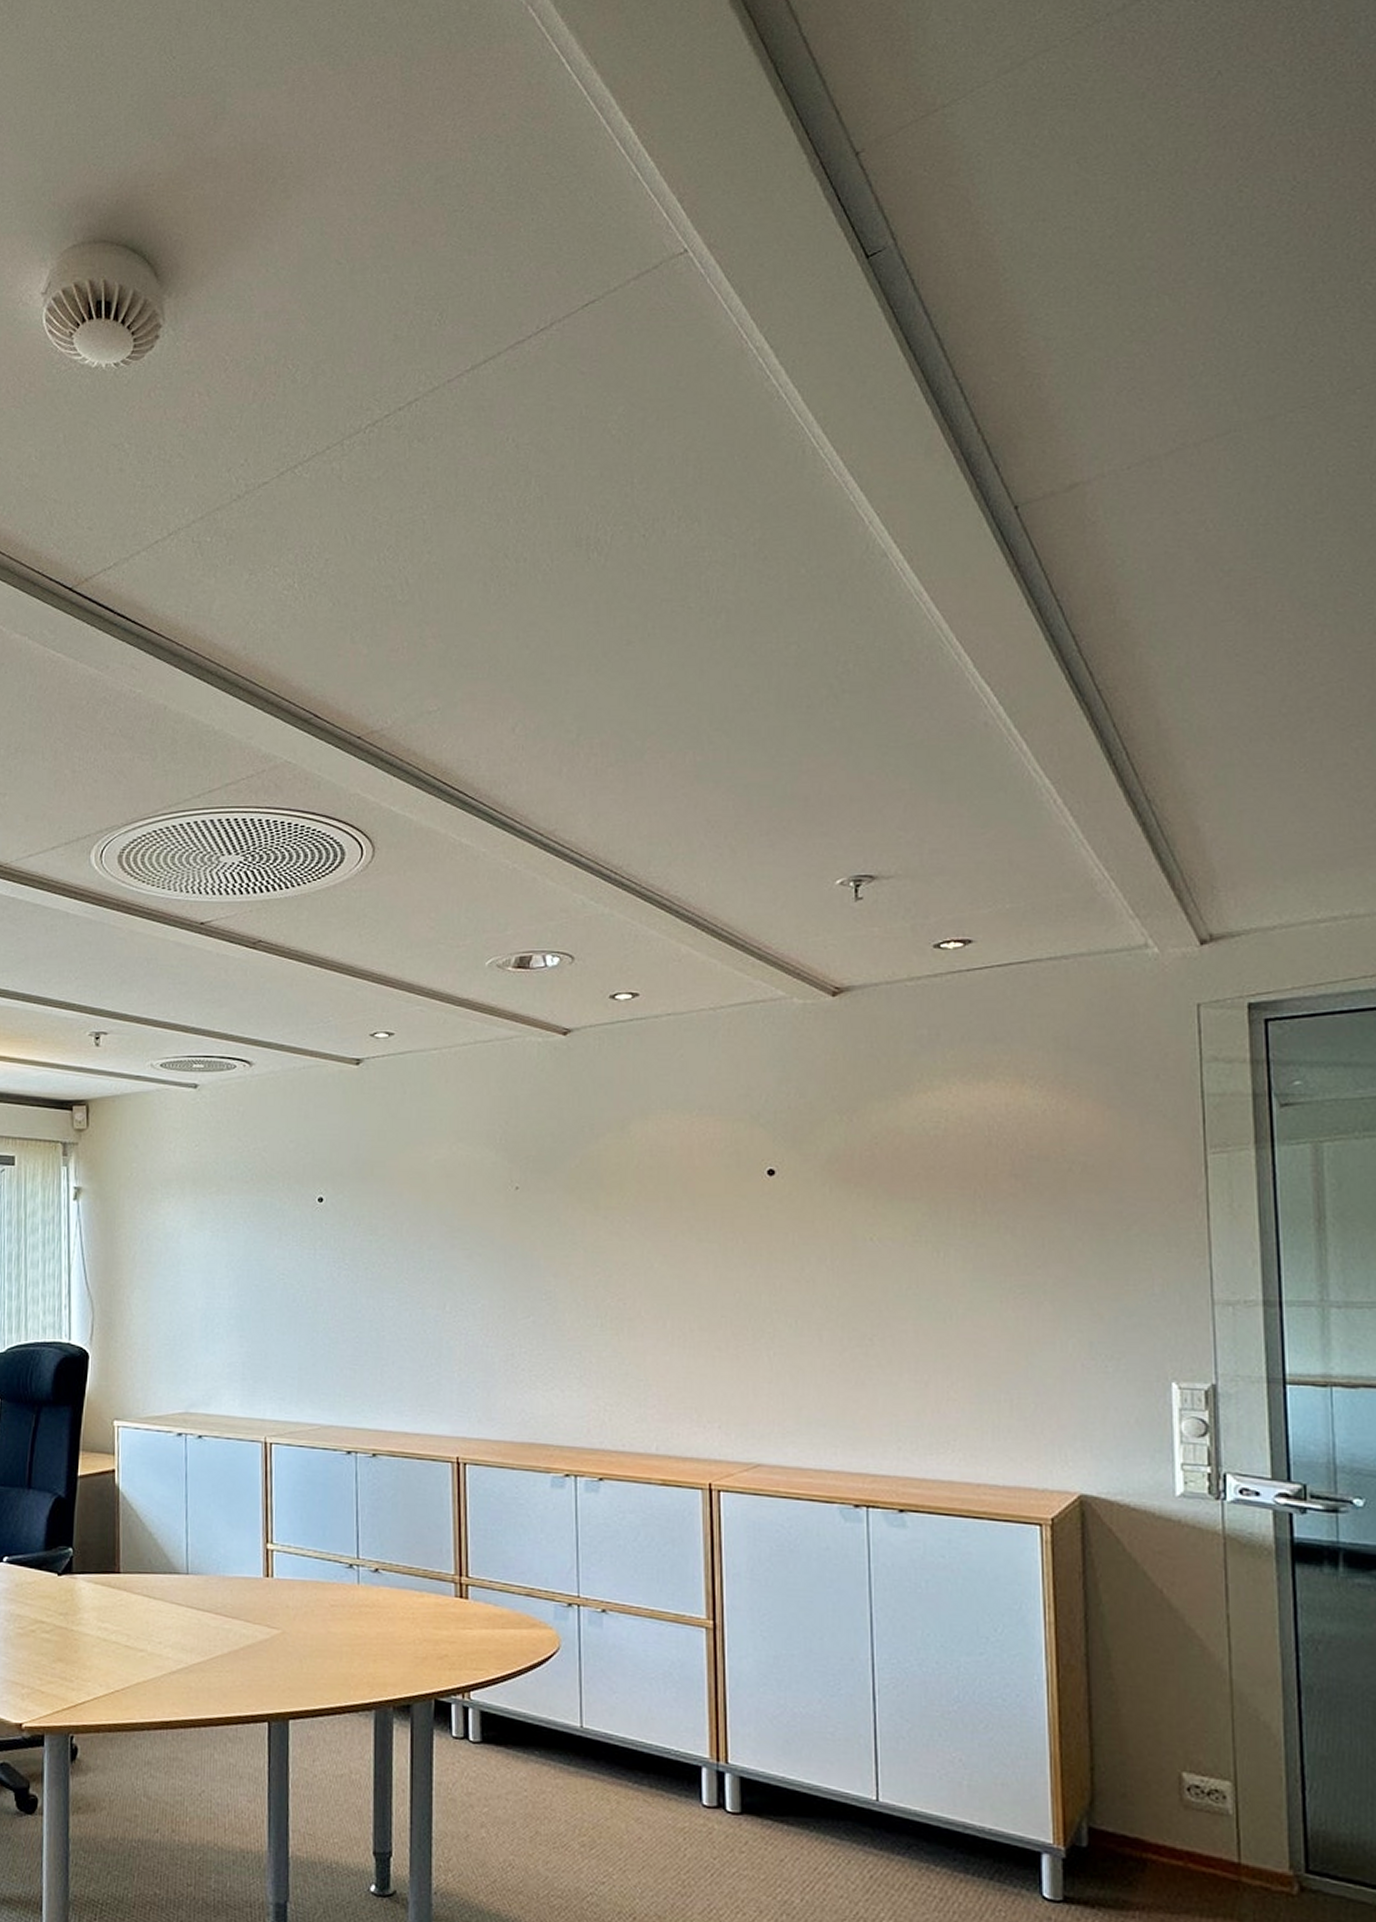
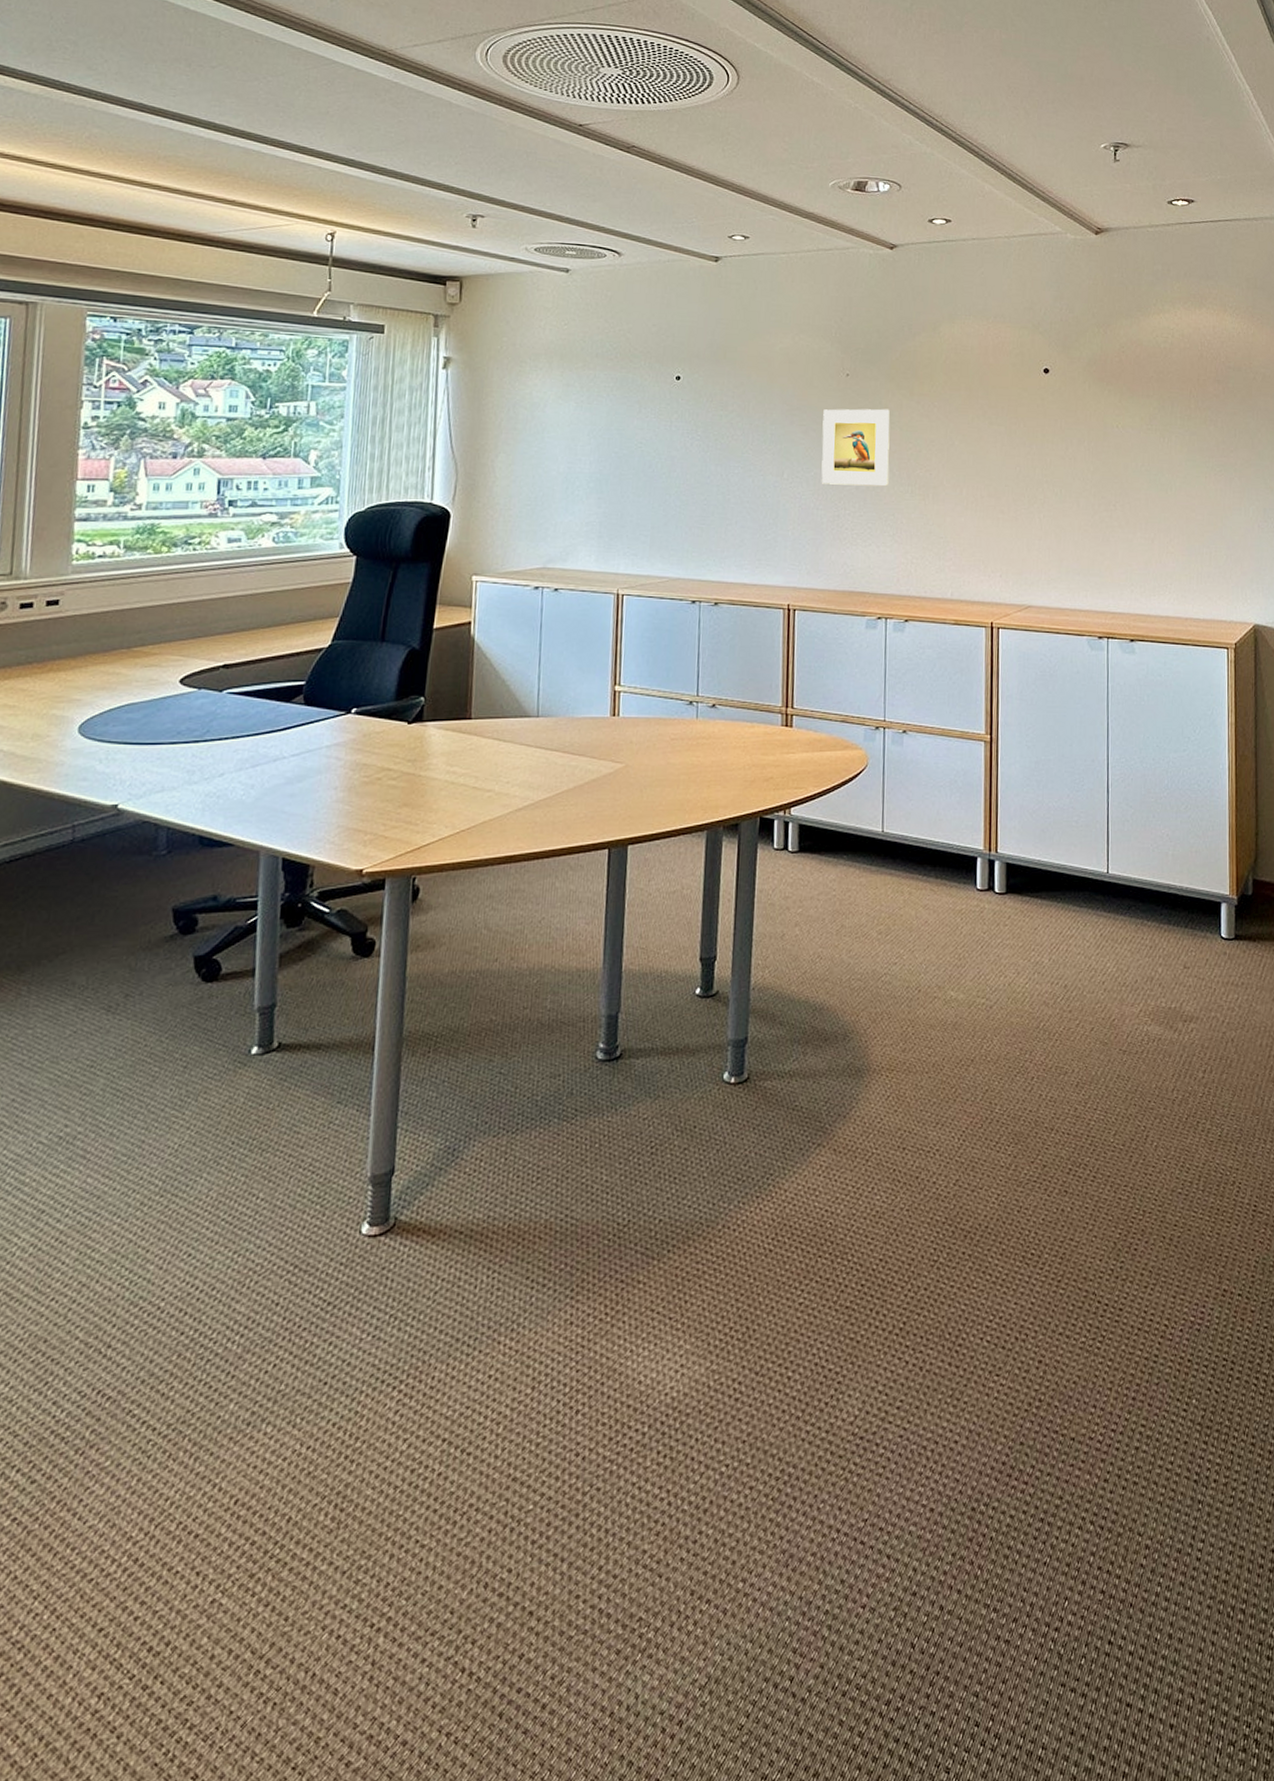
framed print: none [489,1226,573,1320] -> present [821,409,890,487]

